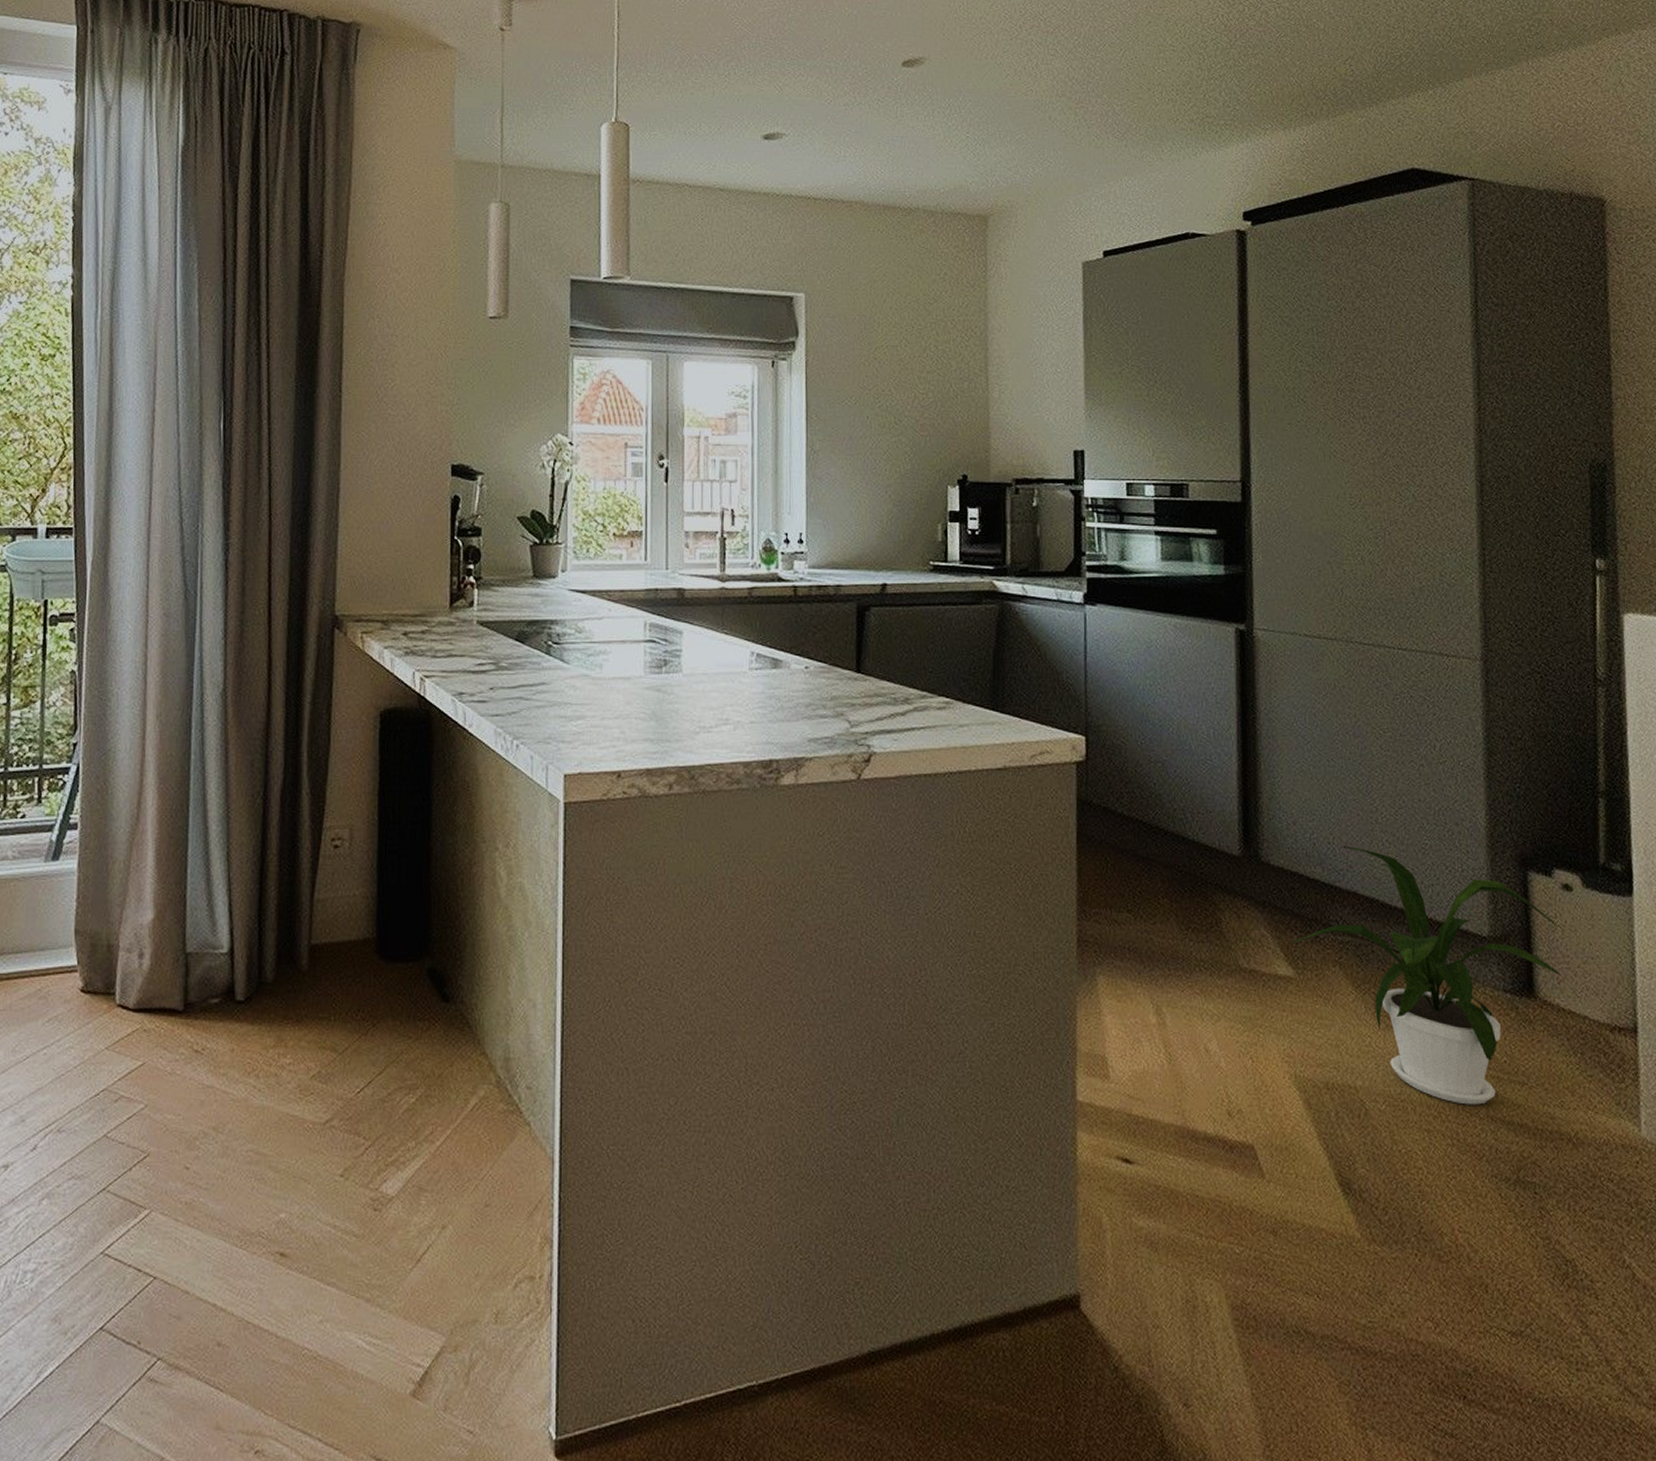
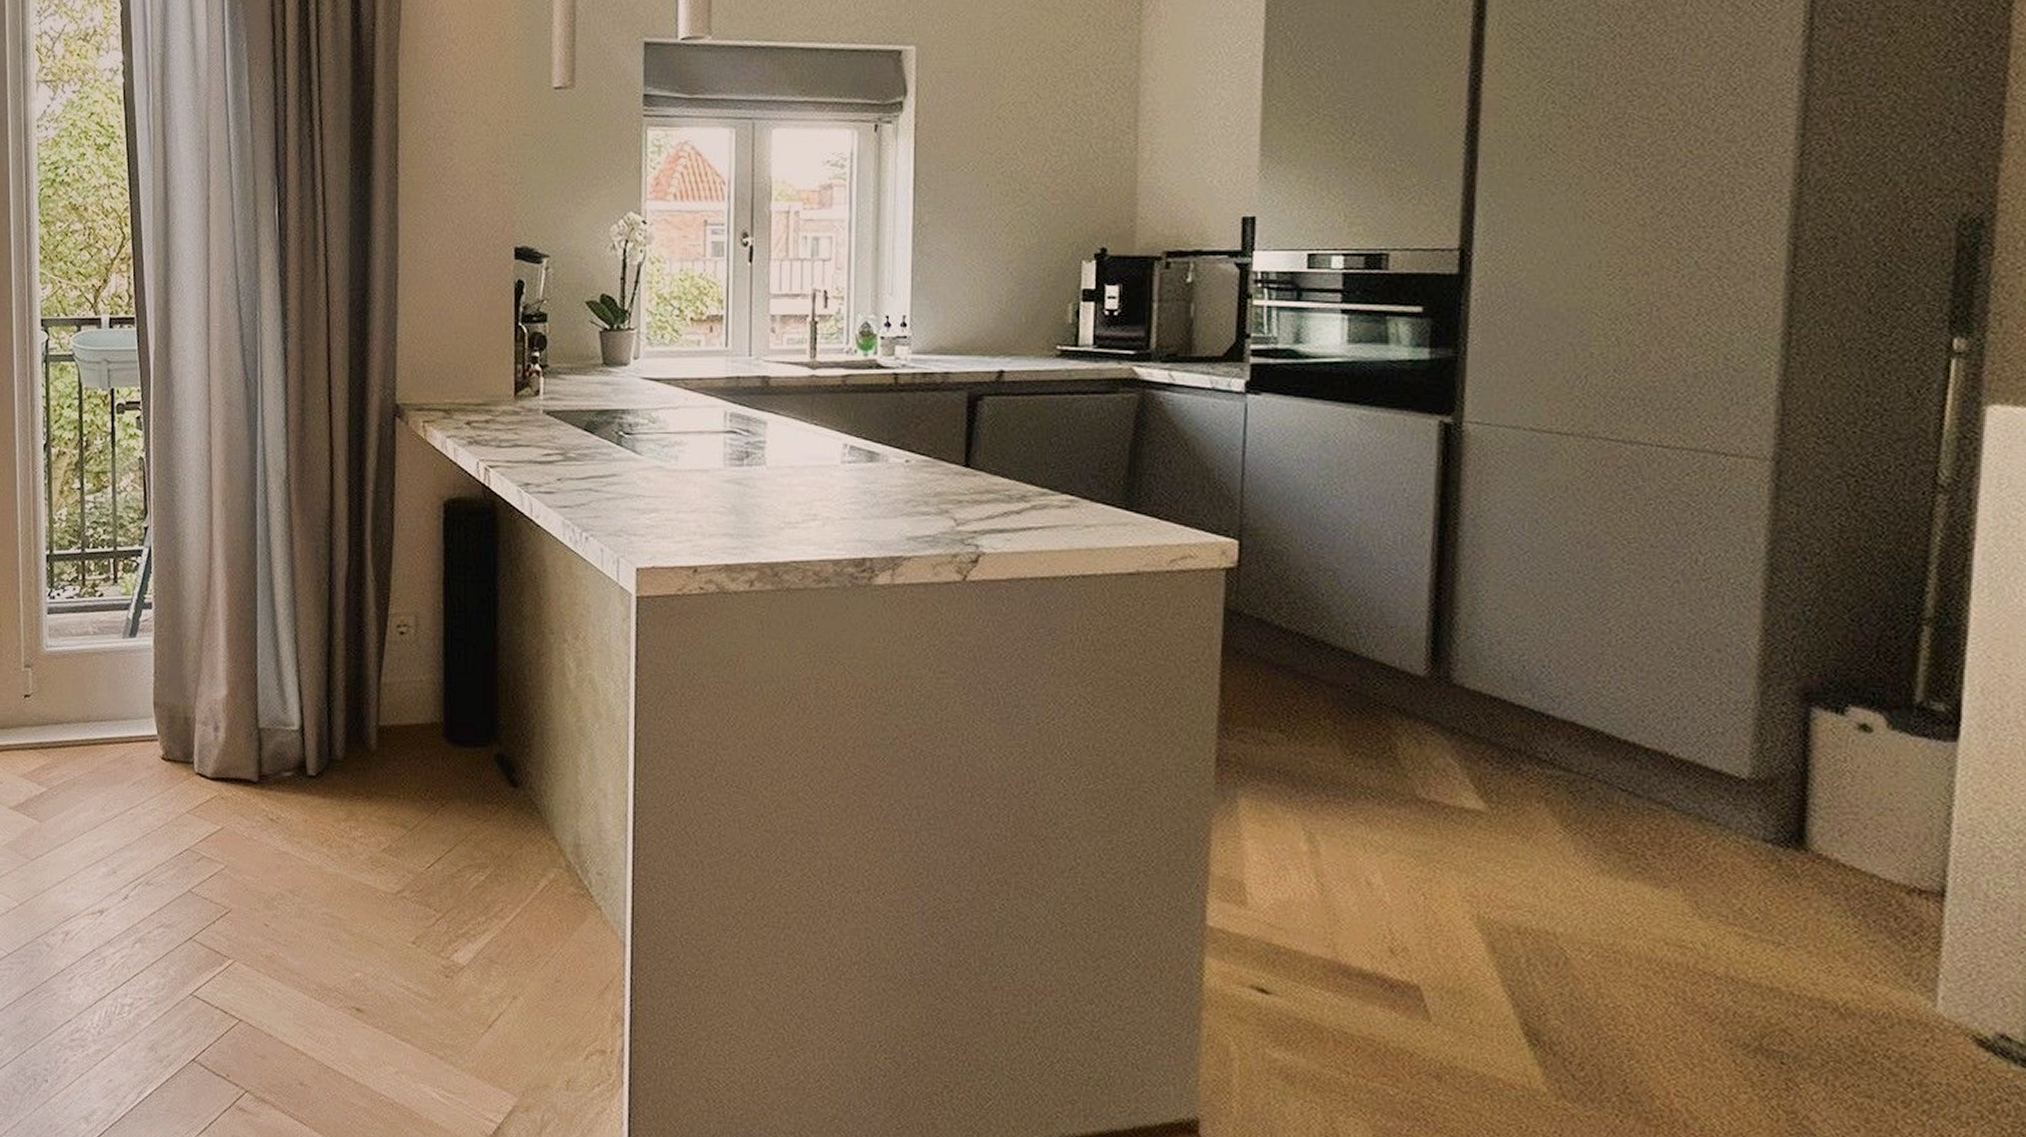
house plant: present [1292,846,1560,1105] -> none [1485,670,1847,963]

